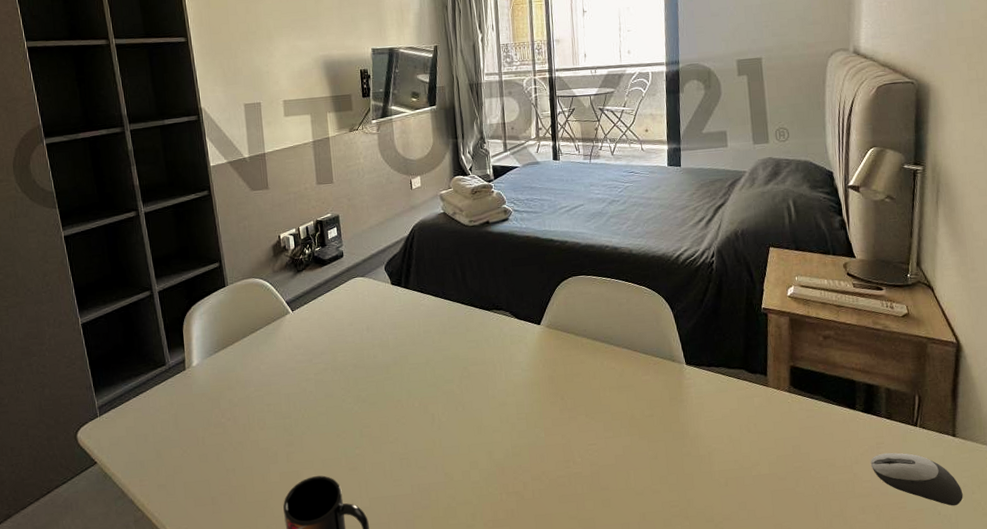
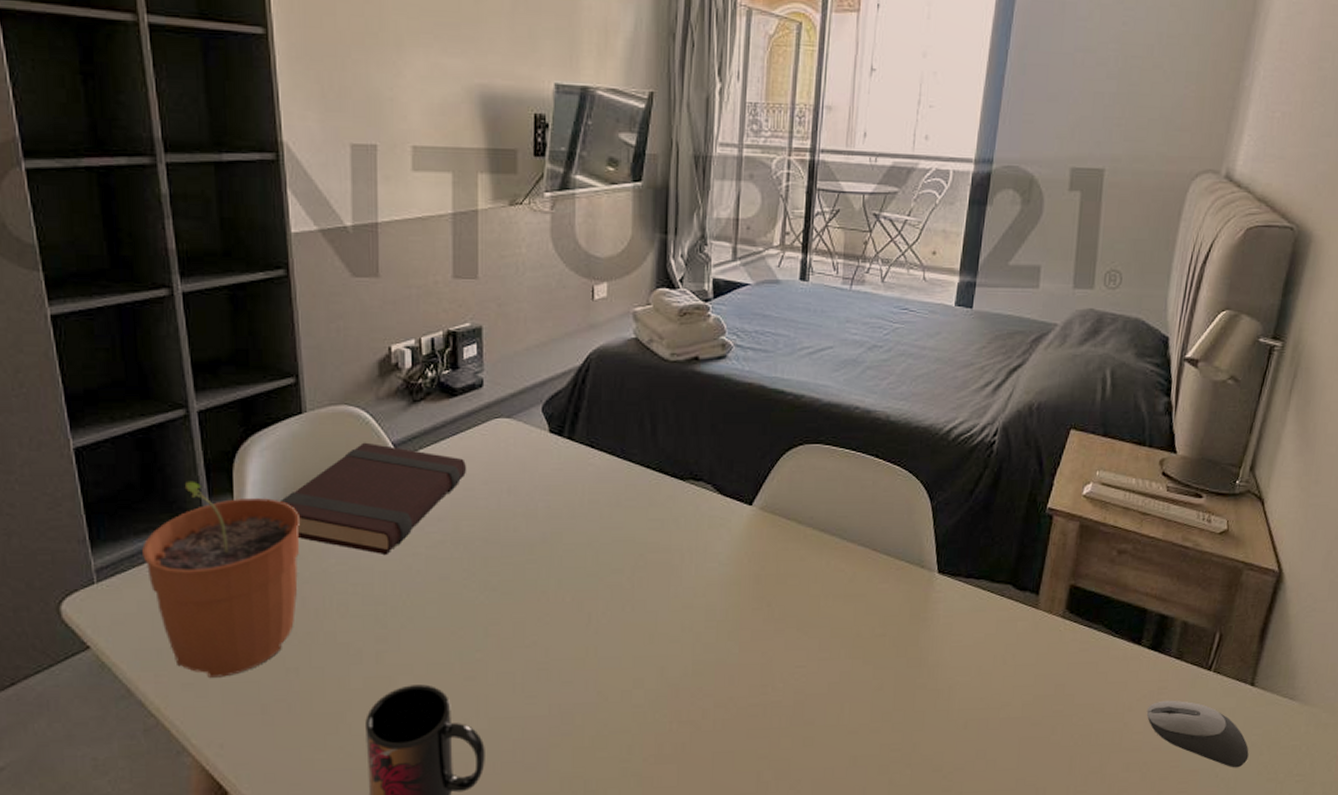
plant pot: none [127,339,231,480] -> present [142,481,300,678]
book: none [215,302,338,382] -> present [281,442,467,556]

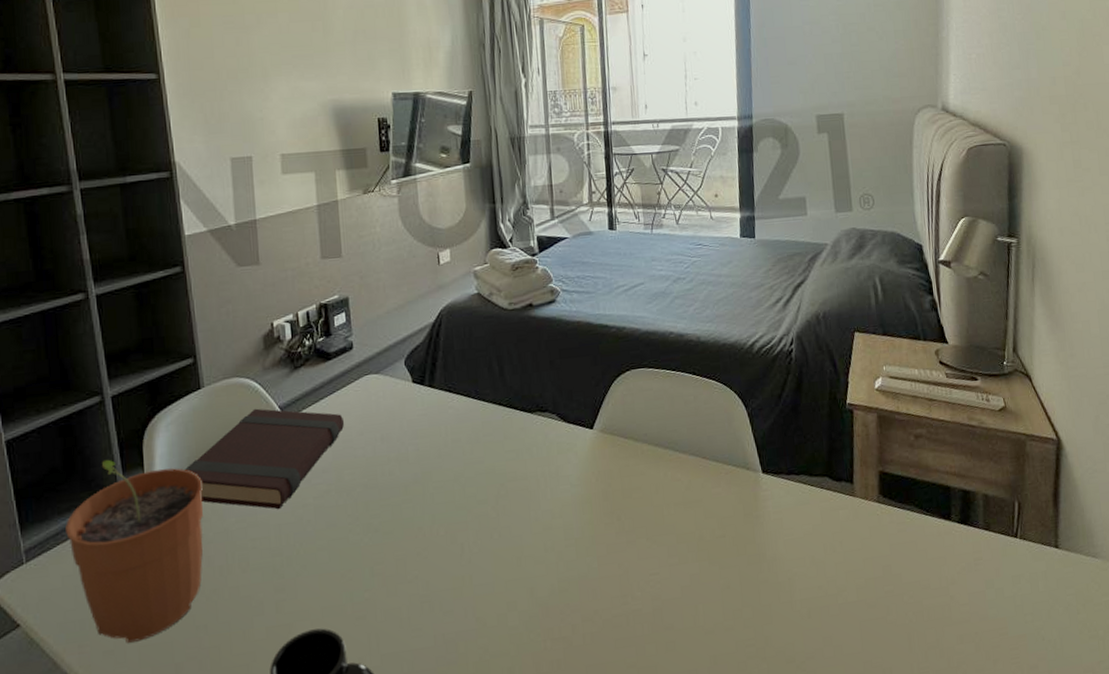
computer mouse: present [1146,700,1249,768] -> none [968,569,1068,630]

